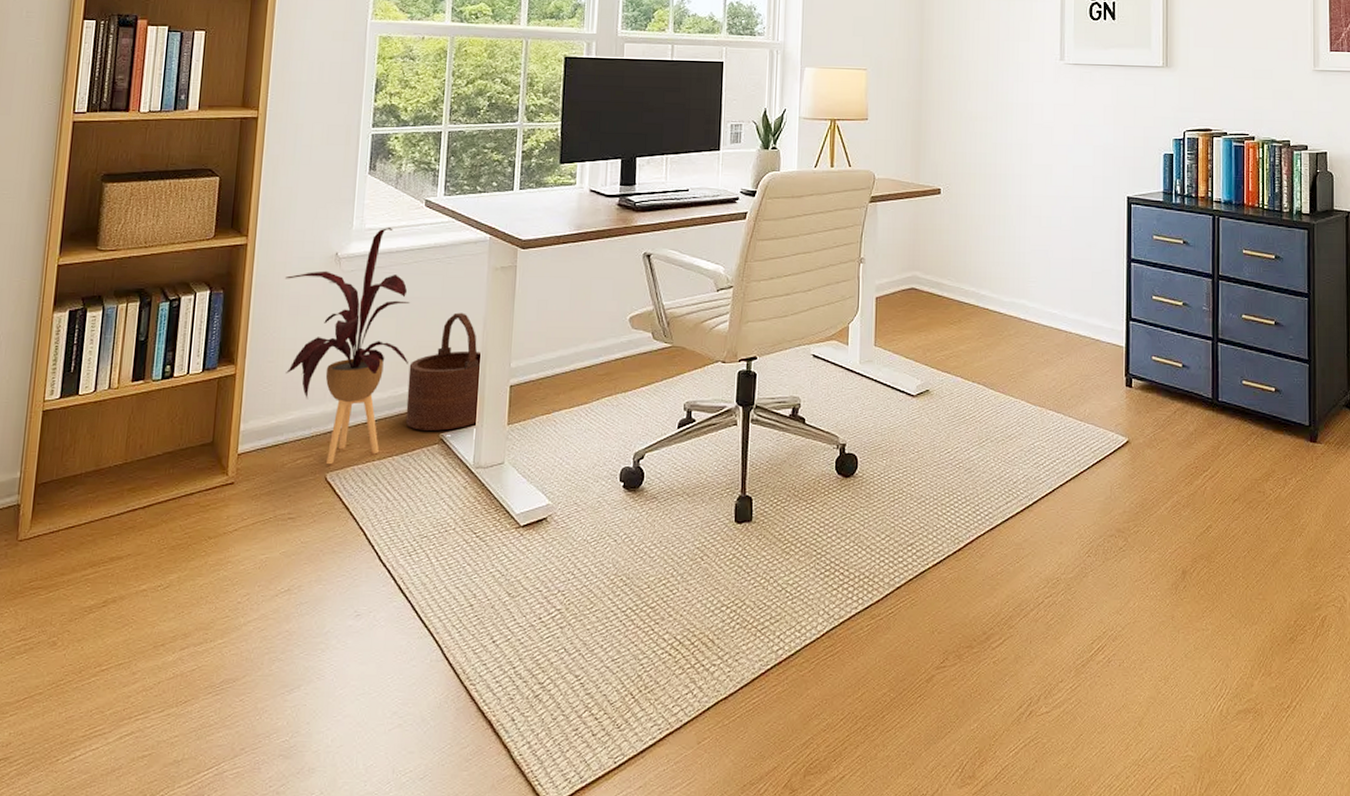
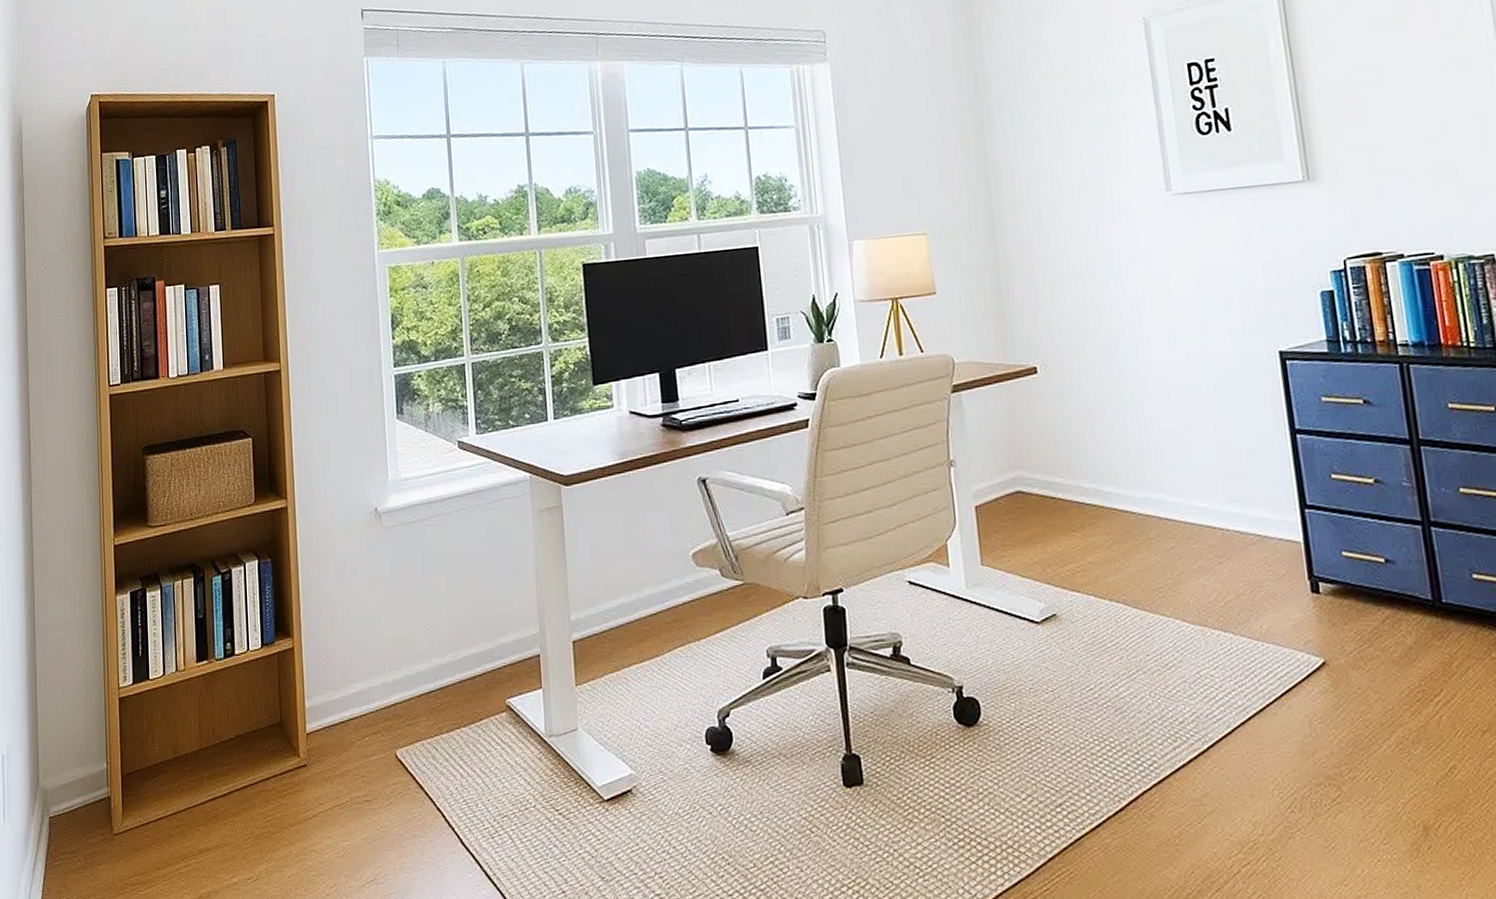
house plant: present [285,228,410,465] -> none [329,475,465,741]
wooden bucket: present [405,312,480,431] -> none [465,563,545,698]

